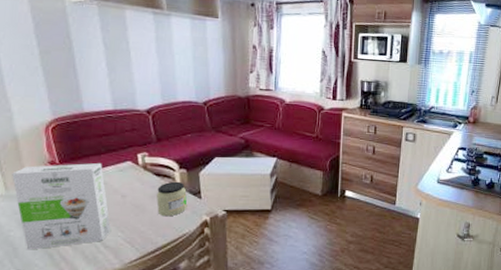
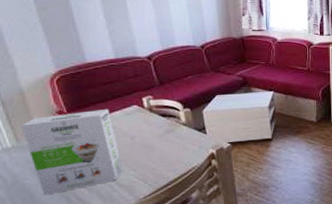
jar: present [156,181,188,217] -> none [163,120,194,153]

